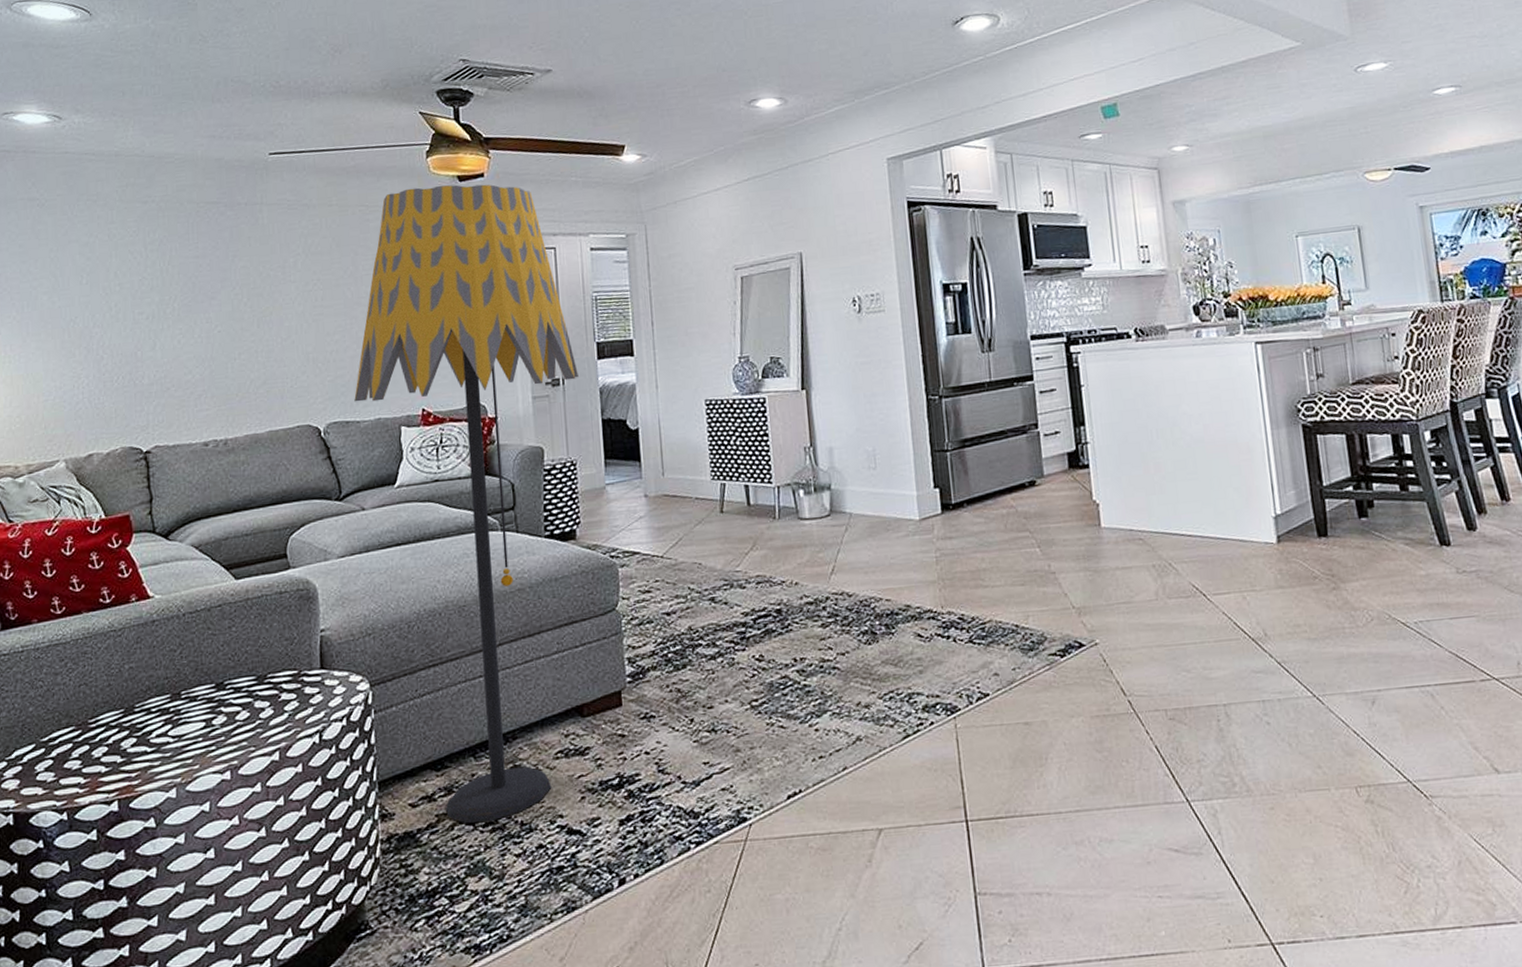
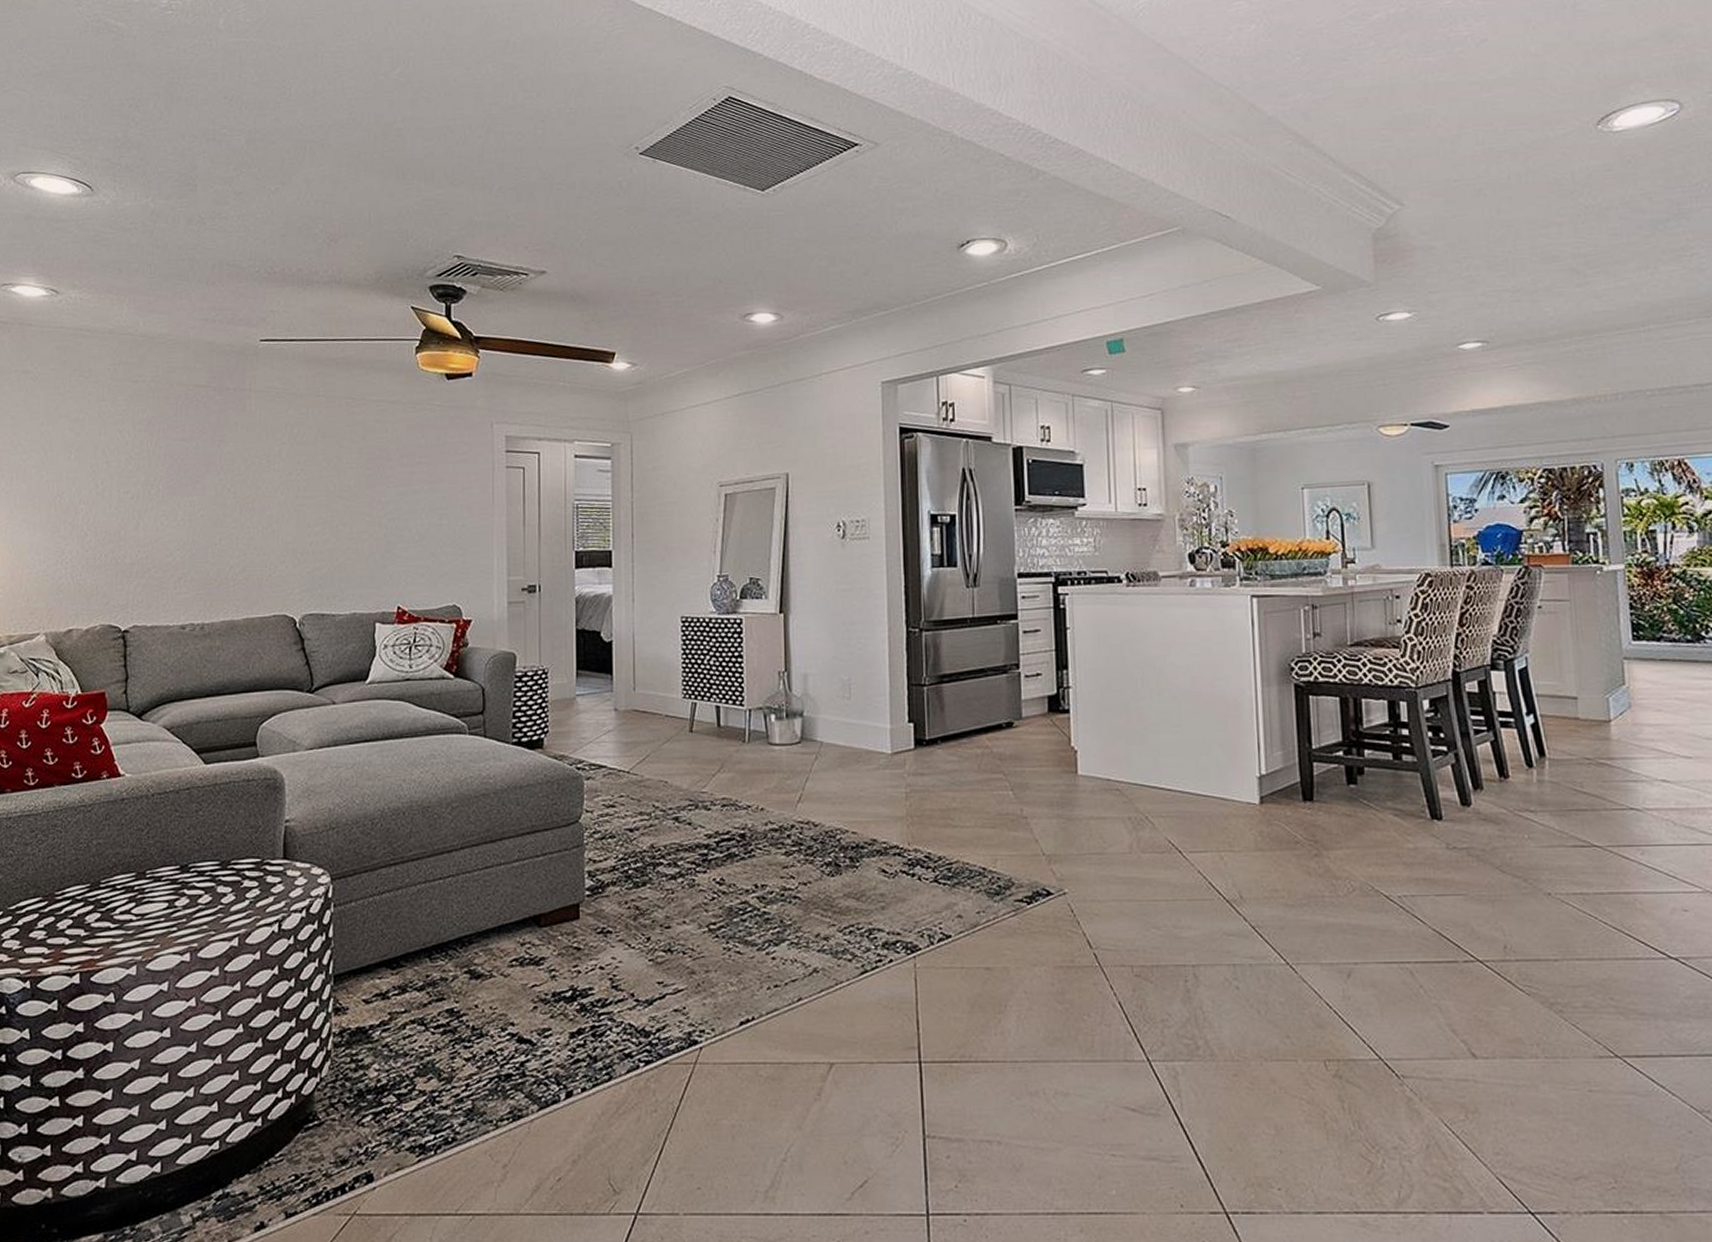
floor lamp: present [354,184,579,824] -> none [331,382,555,1024]

